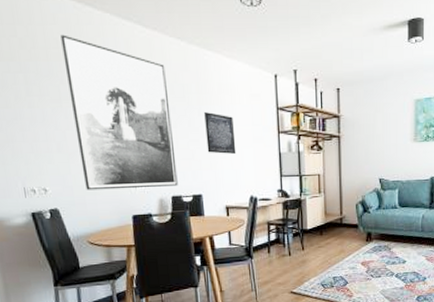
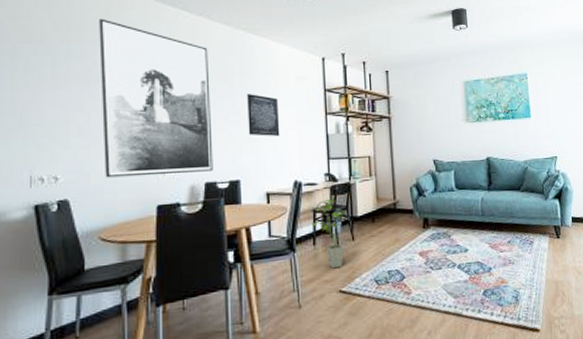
house plant: none [267,212,298,274] -> present [312,198,347,269]

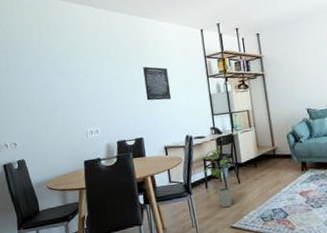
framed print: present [99,18,213,178] -> none [33,21,122,142]

